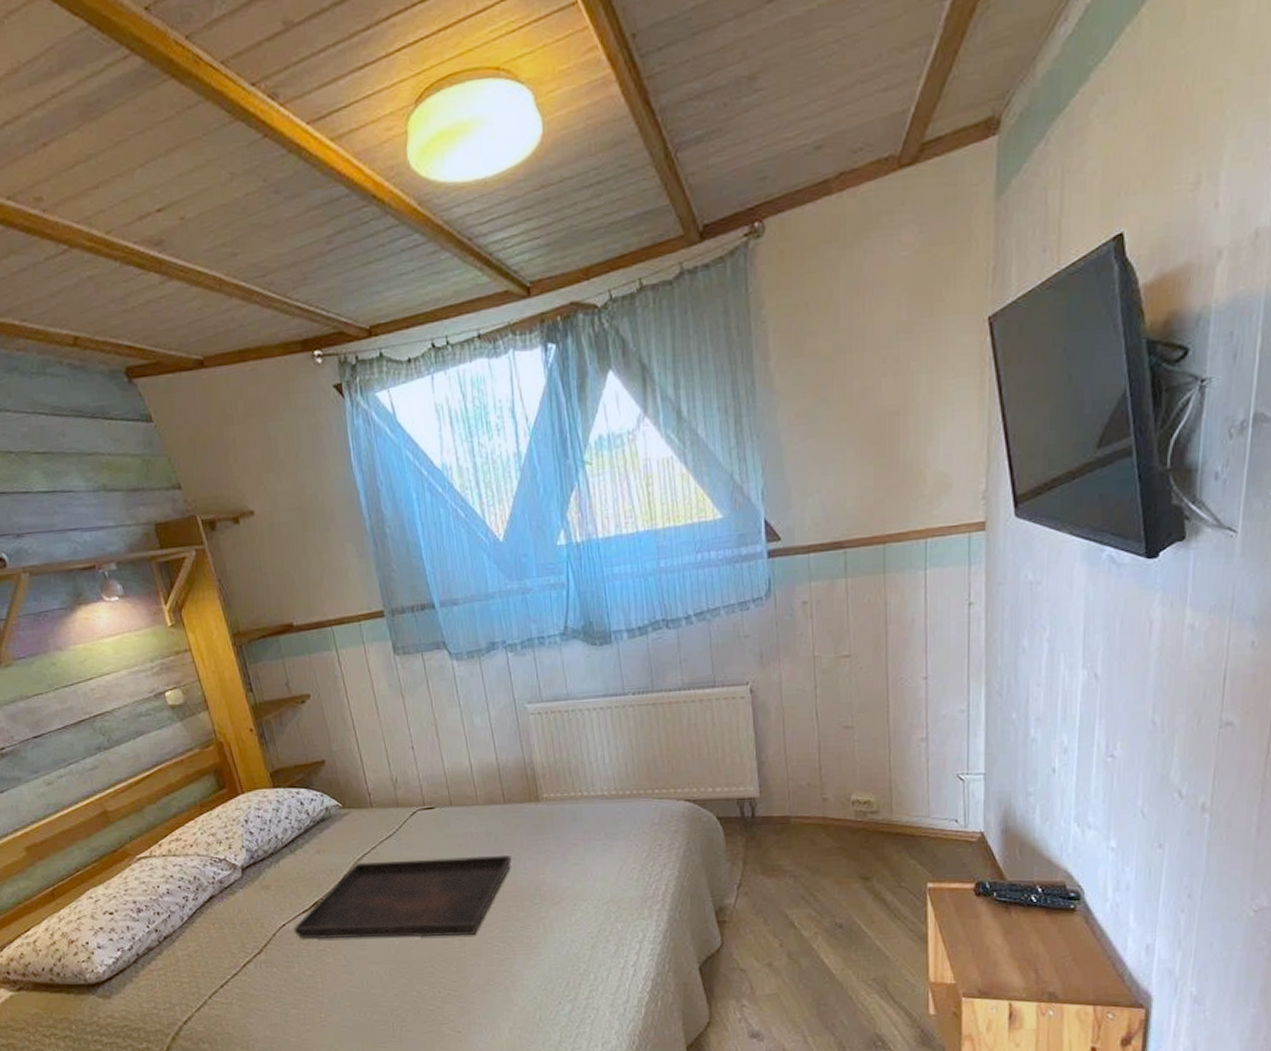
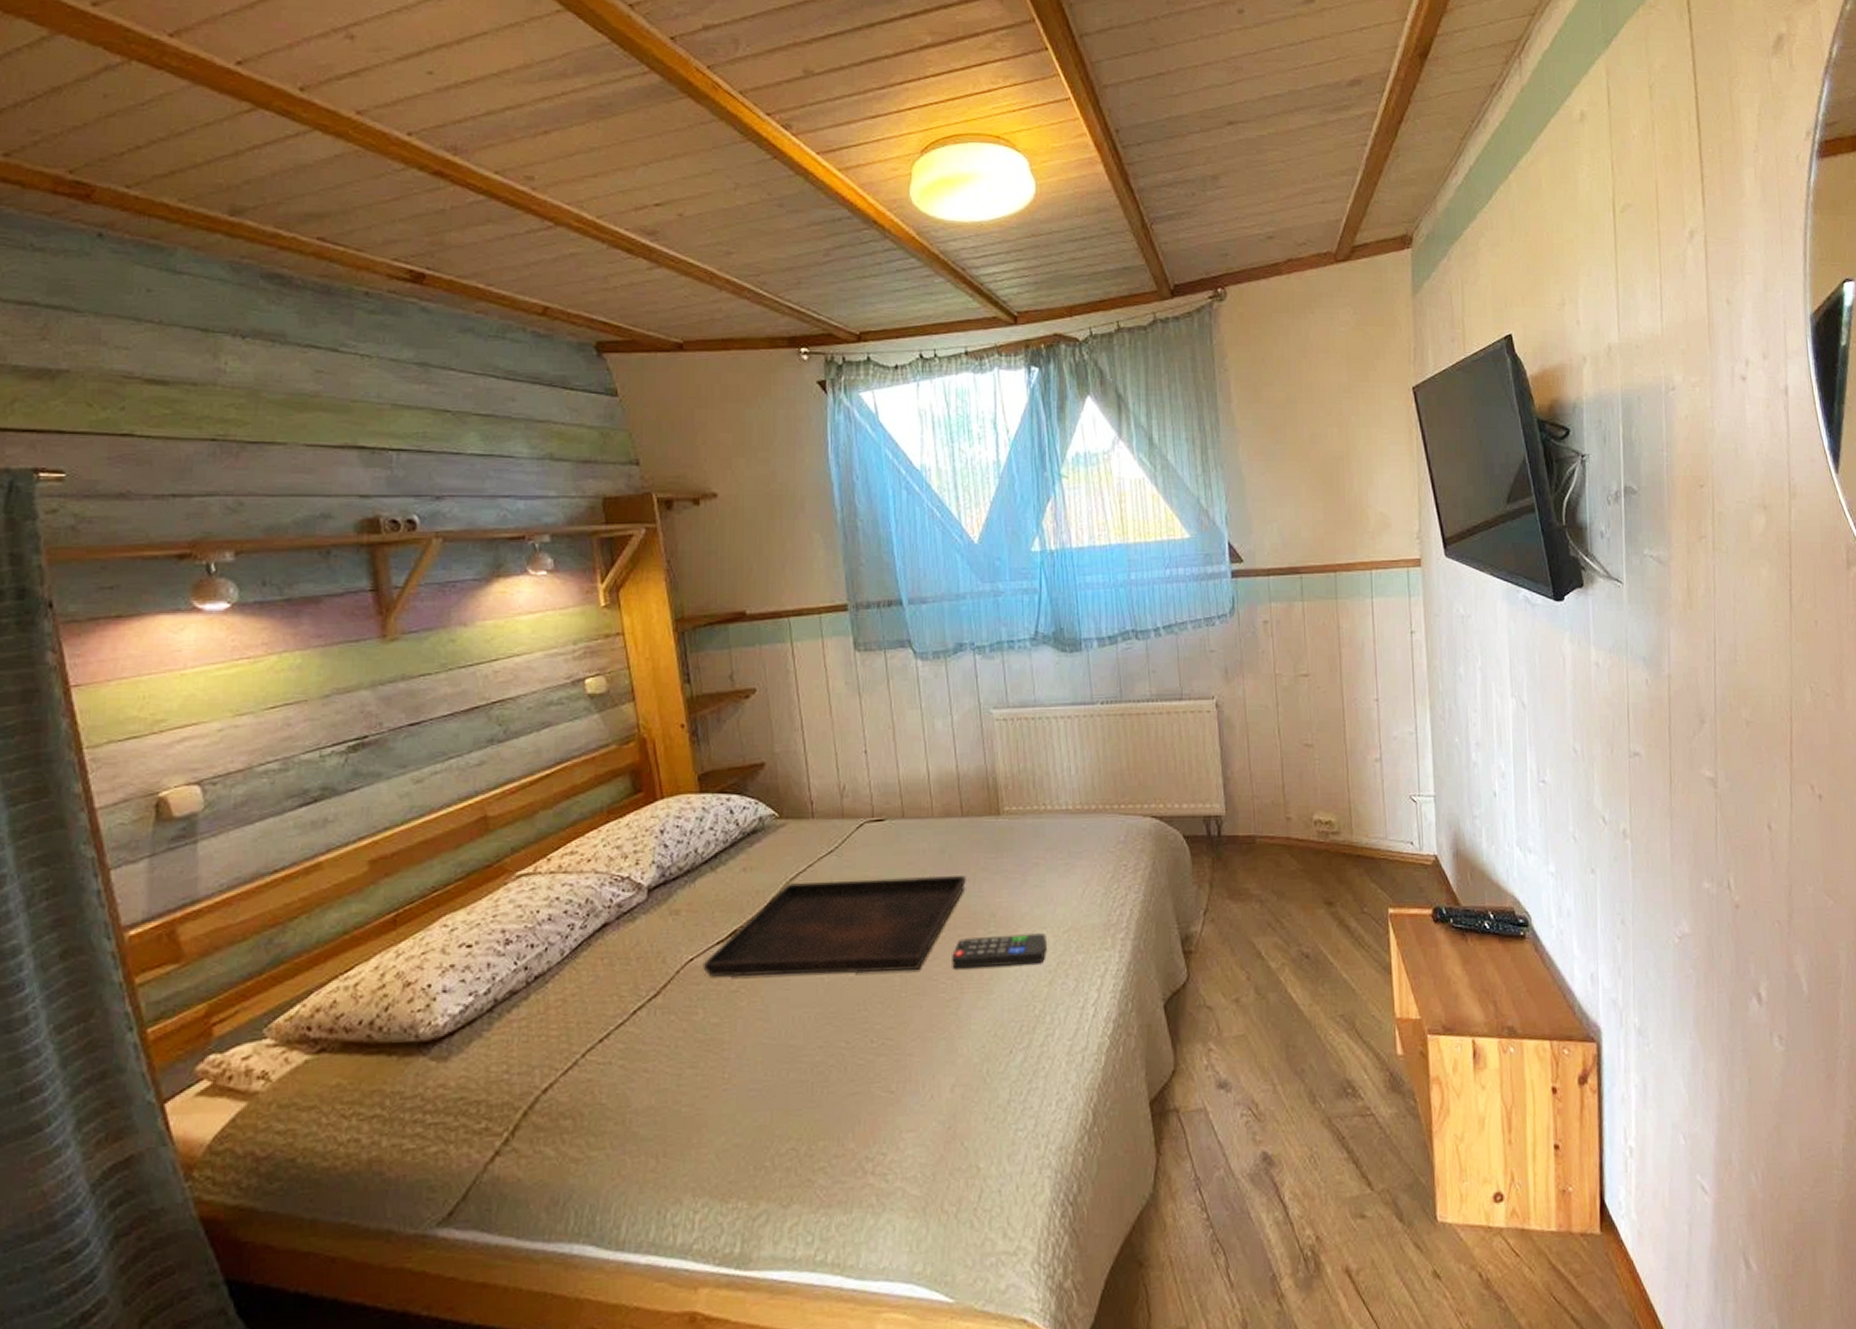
remote control: none [503,905,588,935] -> present [952,933,1046,969]

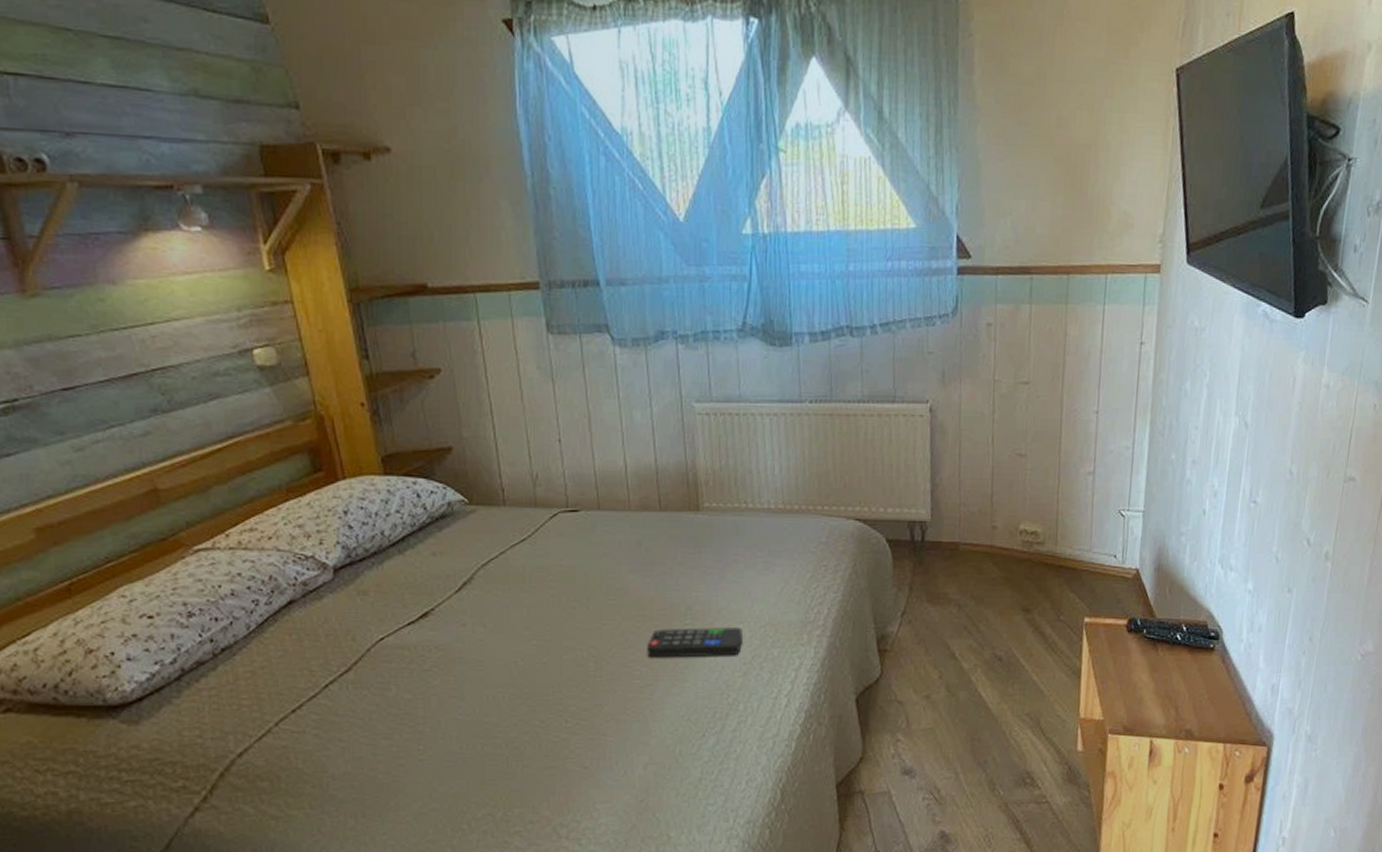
serving tray: present [703,875,966,978] -> none [394,567,663,658]

